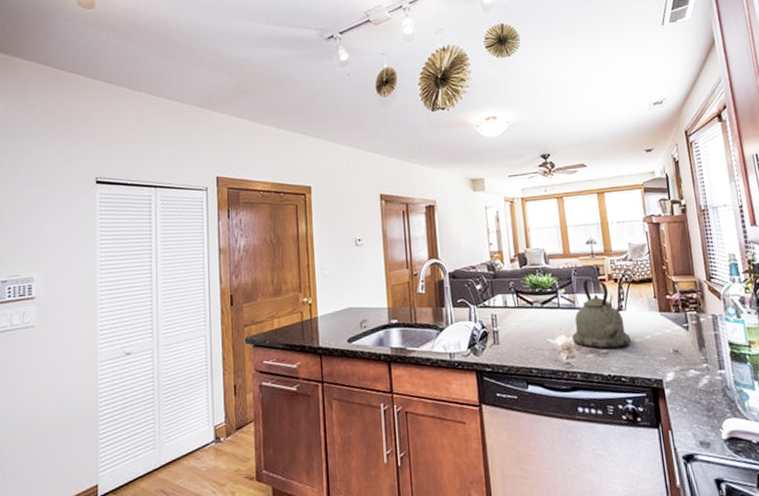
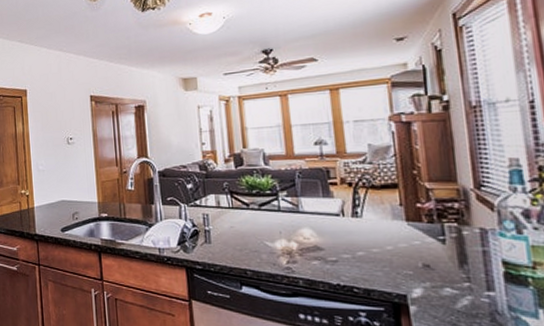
kettle: present [572,279,632,349] -> none [294,182,368,257]

